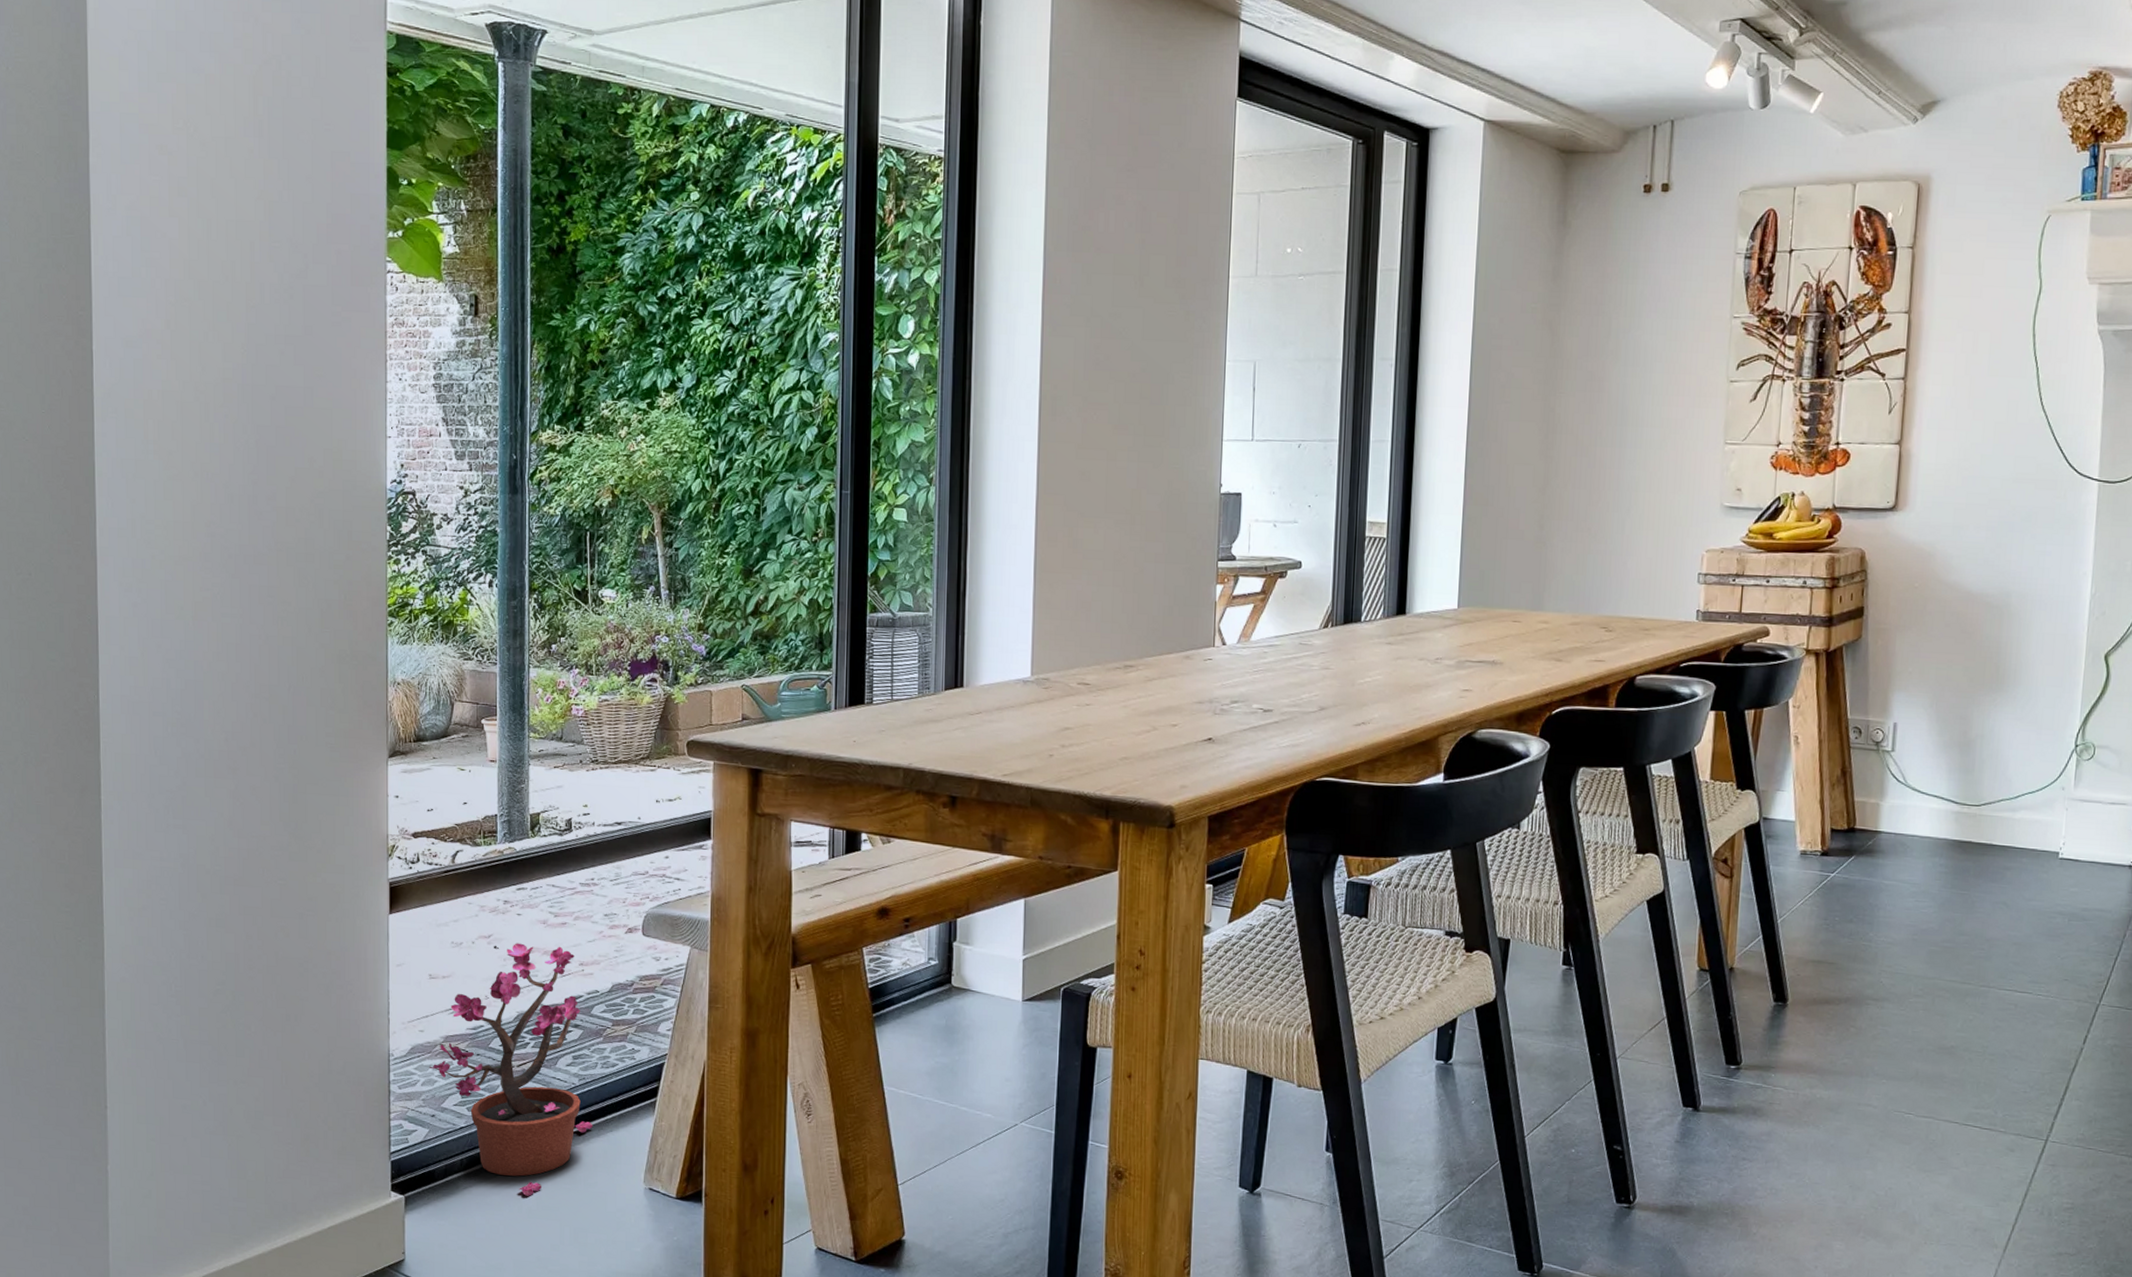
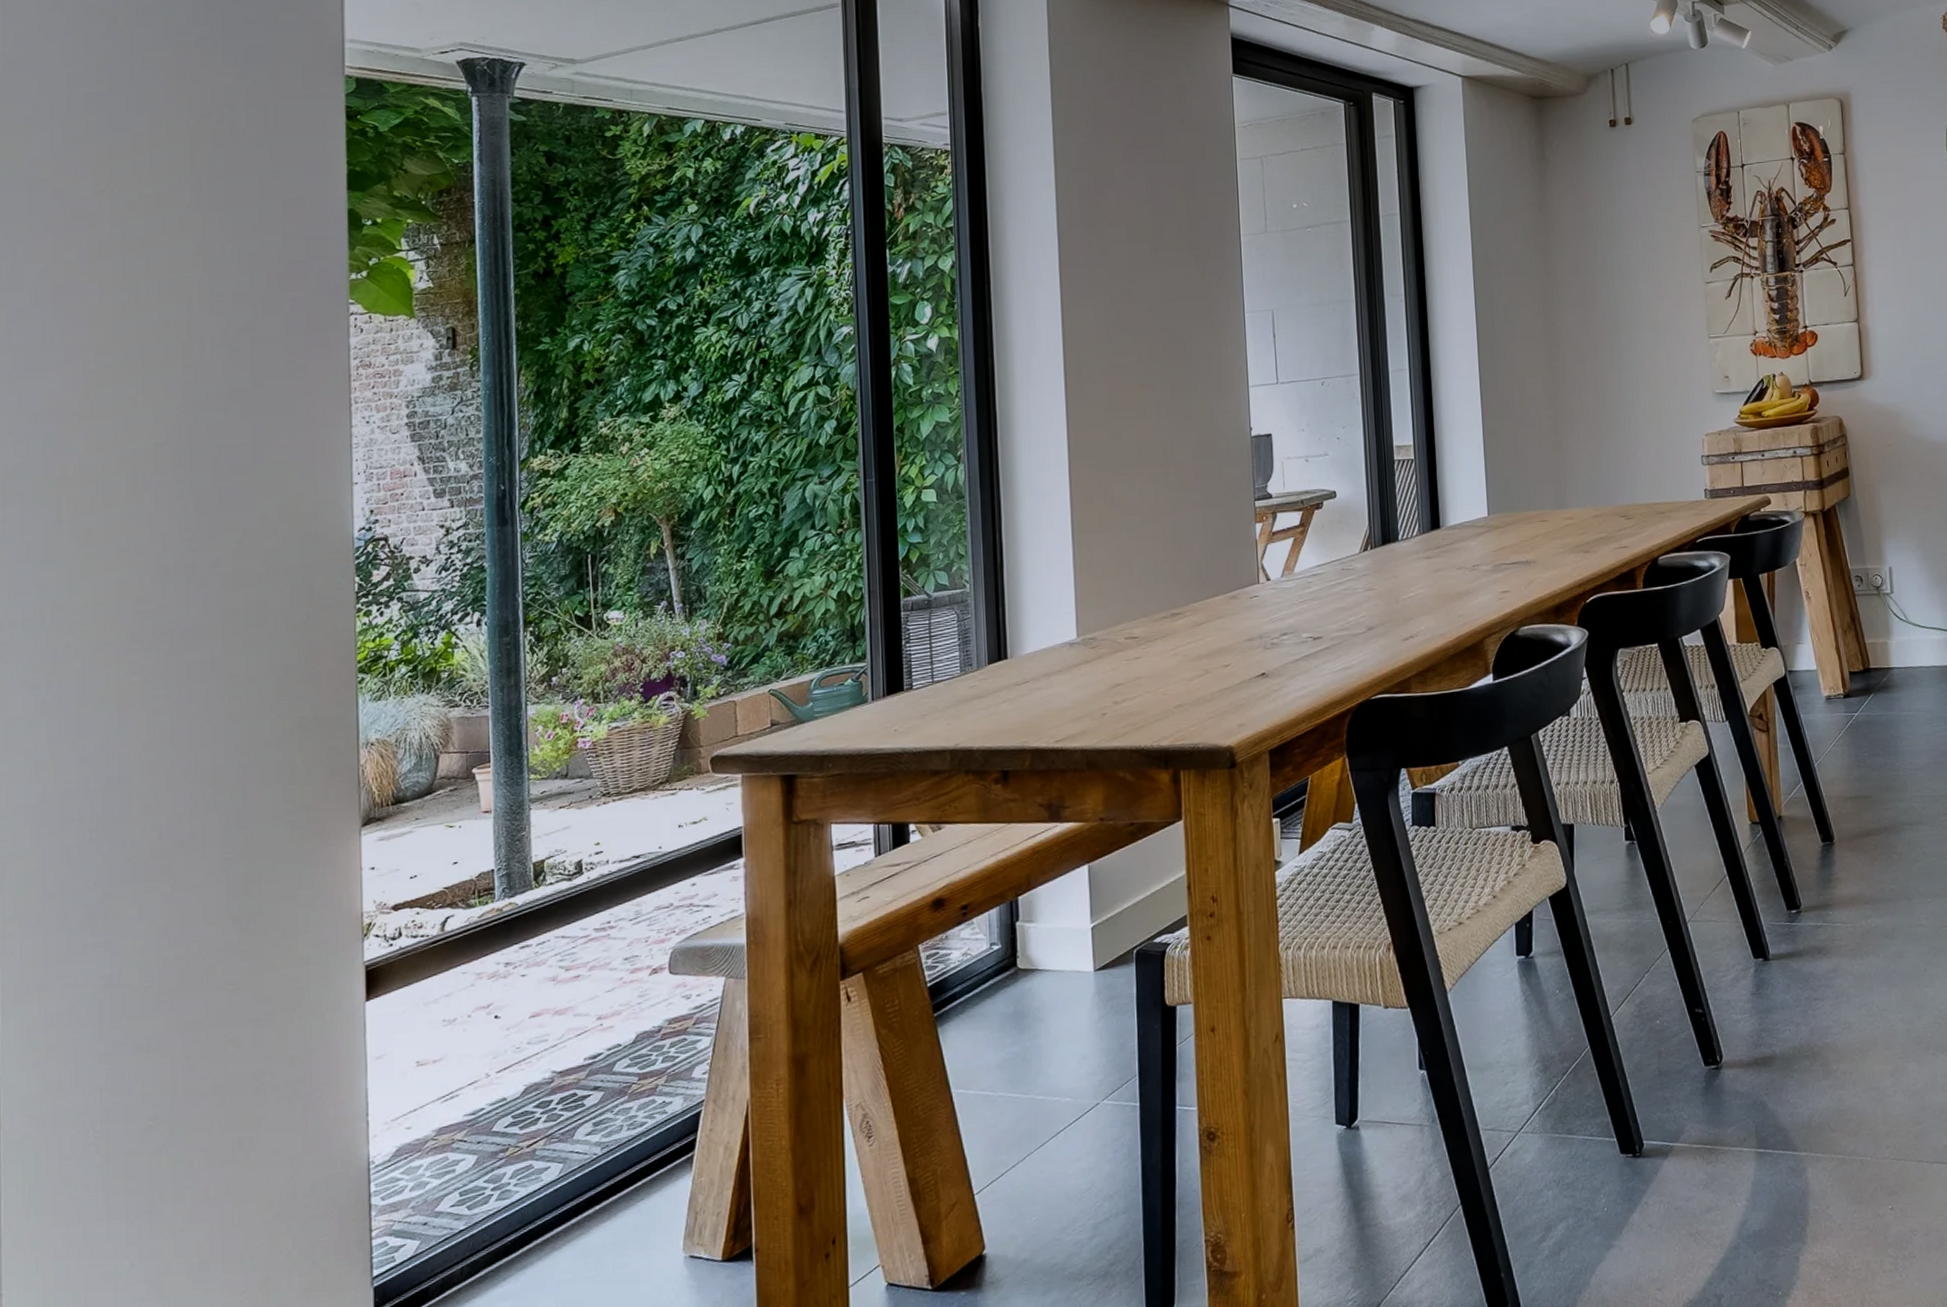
potted plant: present [429,943,593,1196] -> none [419,1002,621,1295]

